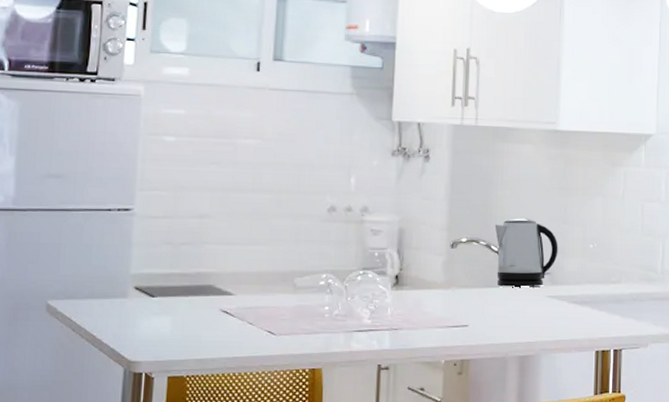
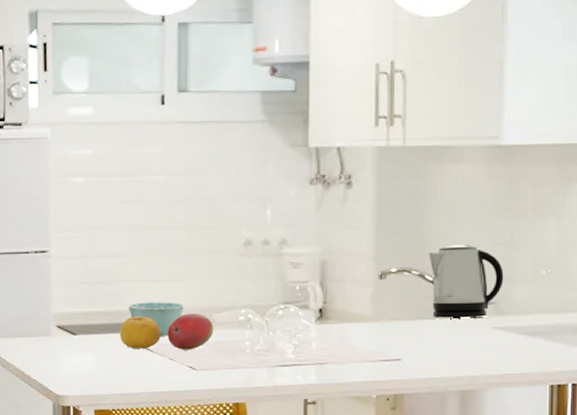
fruit: none [200,278,242,312] -> present [120,316,161,349]
bowl: none [210,264,268,300] -> present [127,302,185,336]
fruit: none [248,277,295,315] -> present [167,313,214,350]

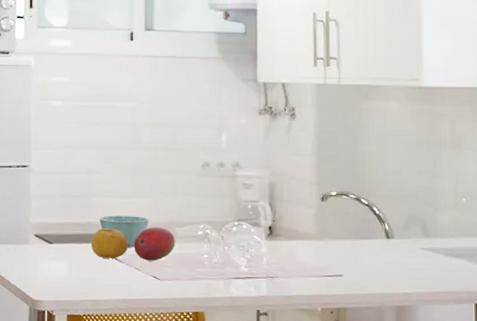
kettle: present [428,244,504,318] -> none [363,172,430,240]

